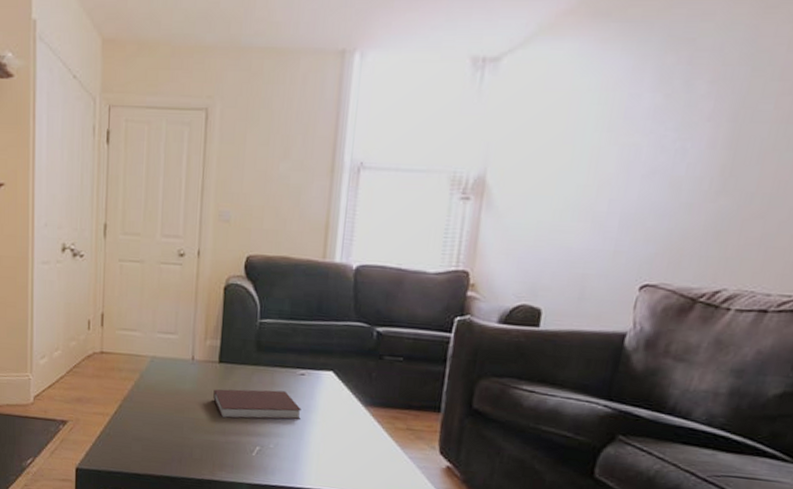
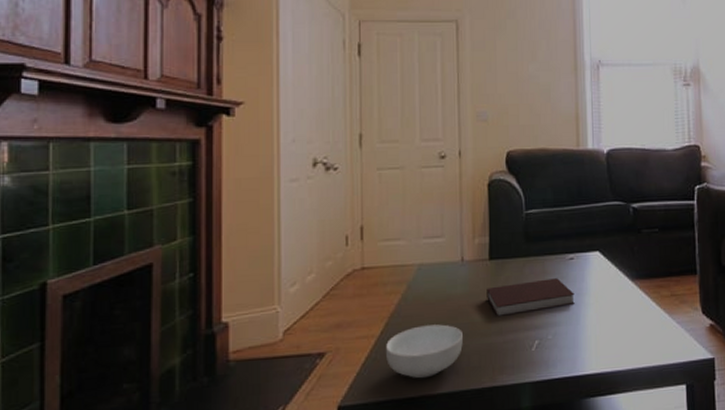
cereal bowl: none [117,413,188,460] -> present [385,324,463,379]

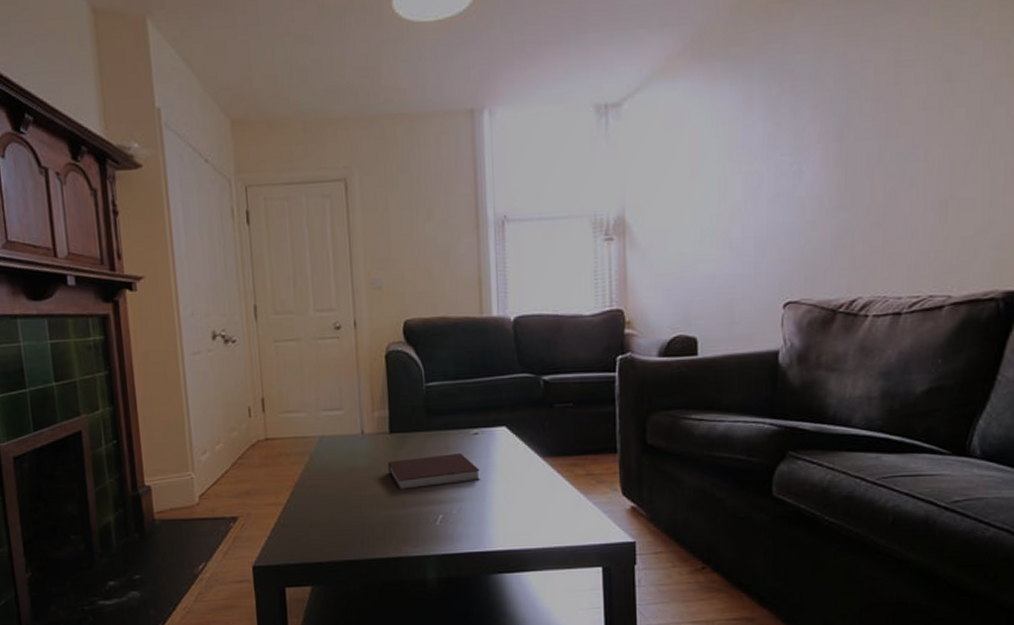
cereal bowl: present [385,324,463,379] -> none [292,495,367,546]

